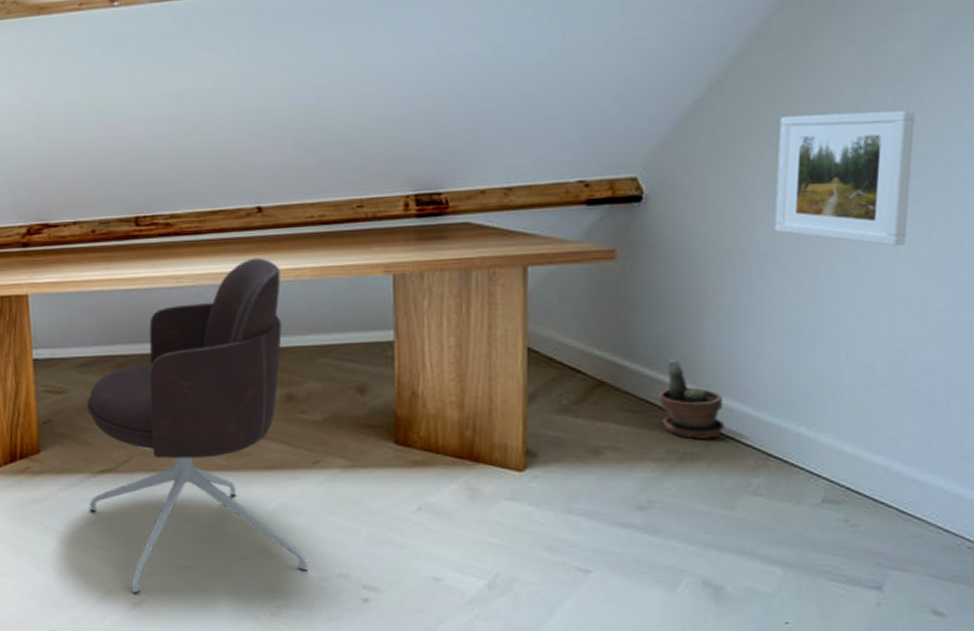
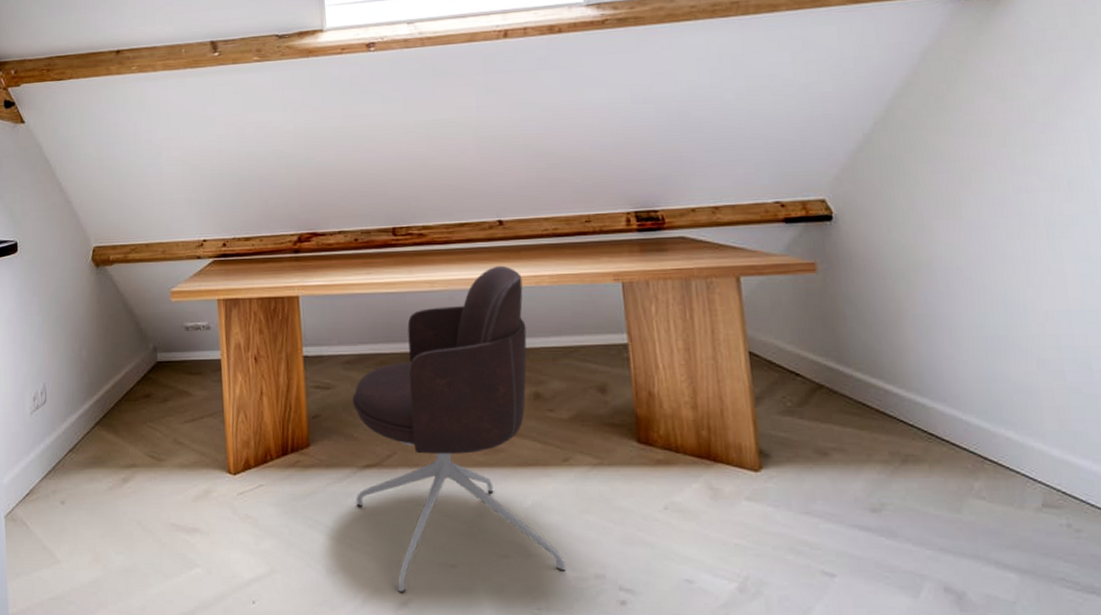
potted plant: present [658,358,725,439] -> none [873,364,939,441]
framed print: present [774,110,916,246] -> none [940,145,1069,263]

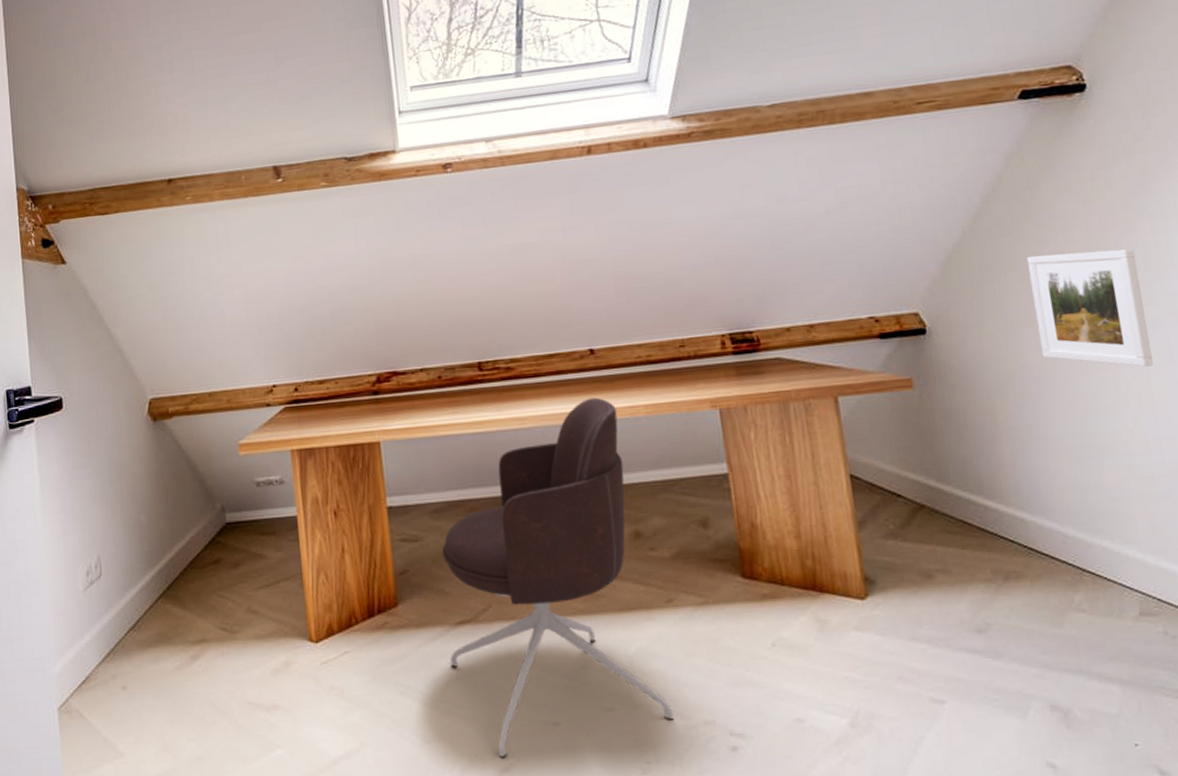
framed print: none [940,145,1069,263] -> present [1026,249,1153,367]

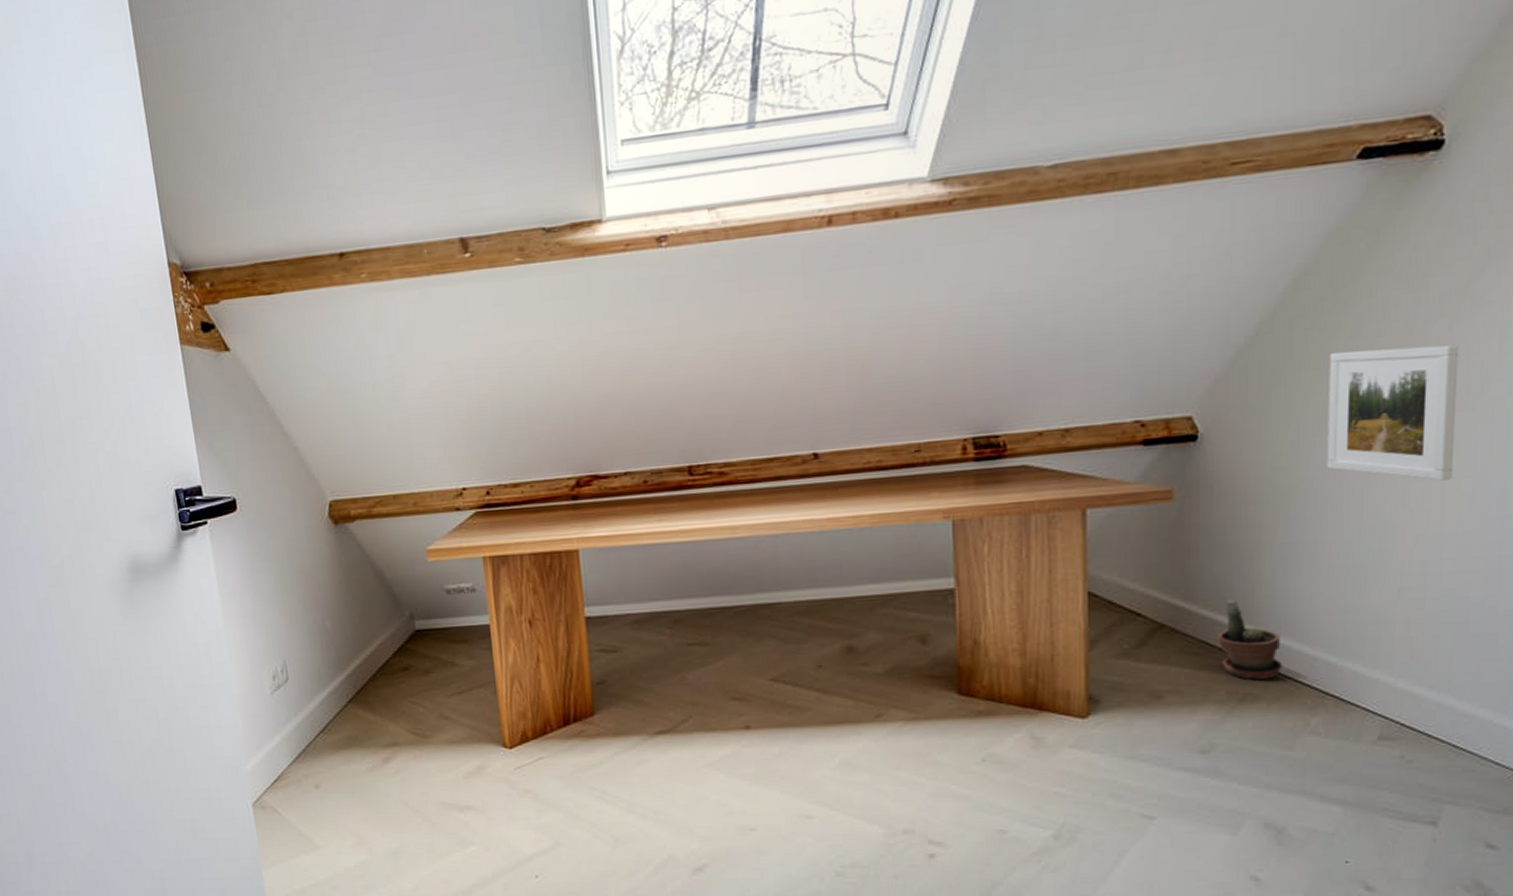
office chair: present [441,397,674,759] -> none [641,506,872,859]
potted plant: none [973,479,1039,558] -> present [1217,599,1283,680]

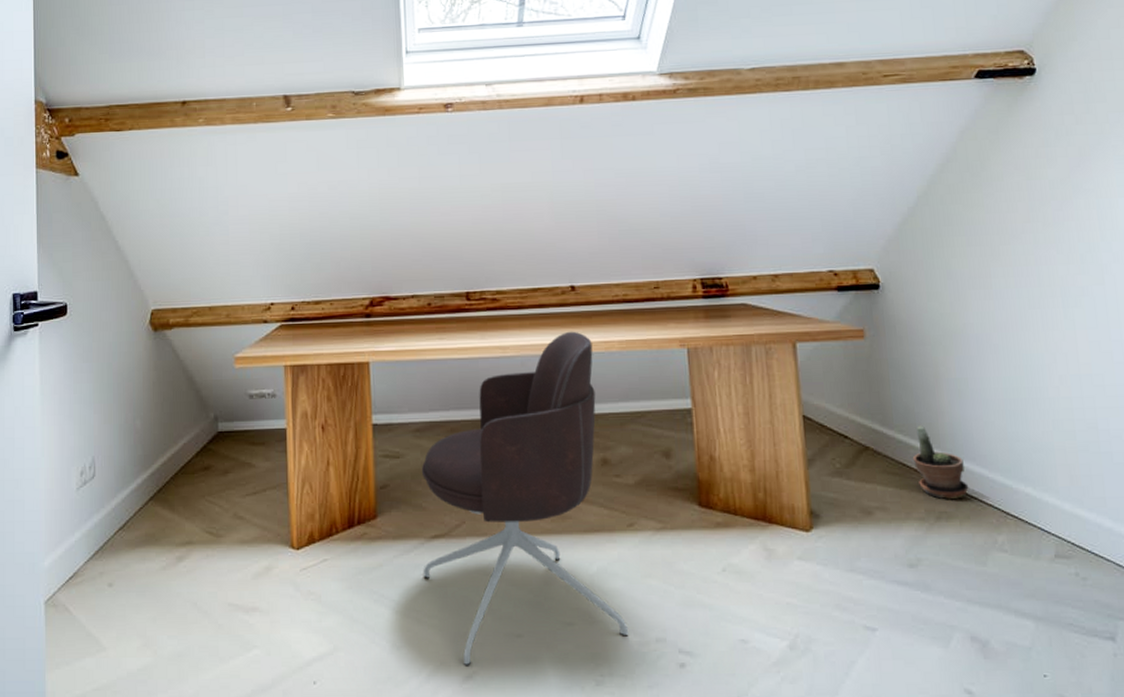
office chair: none [641,506,872,859] -> present [421,331,628,666]
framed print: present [1327,345,1460,481] -> none [974,221,1080,330]

